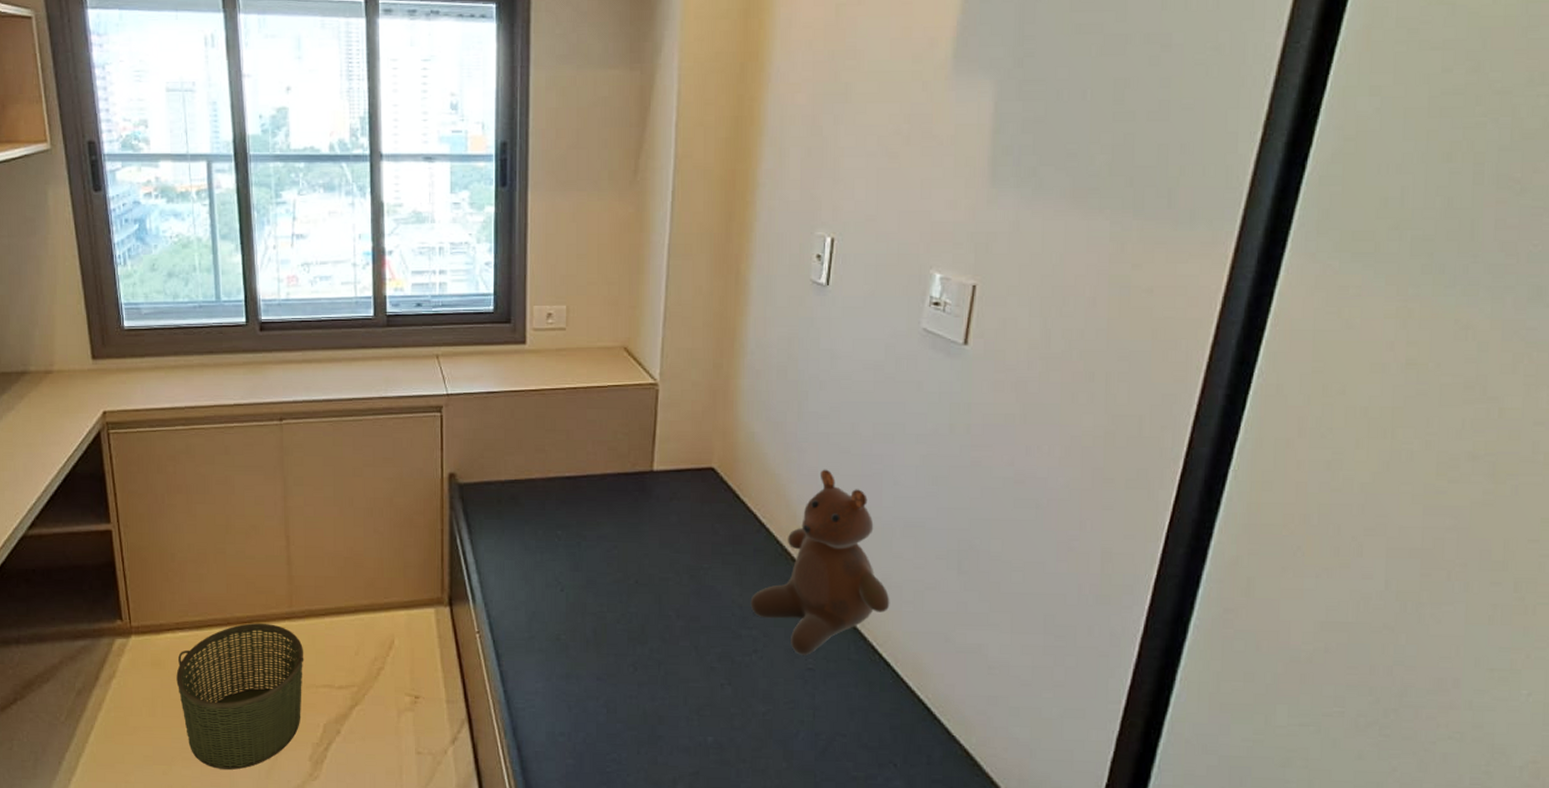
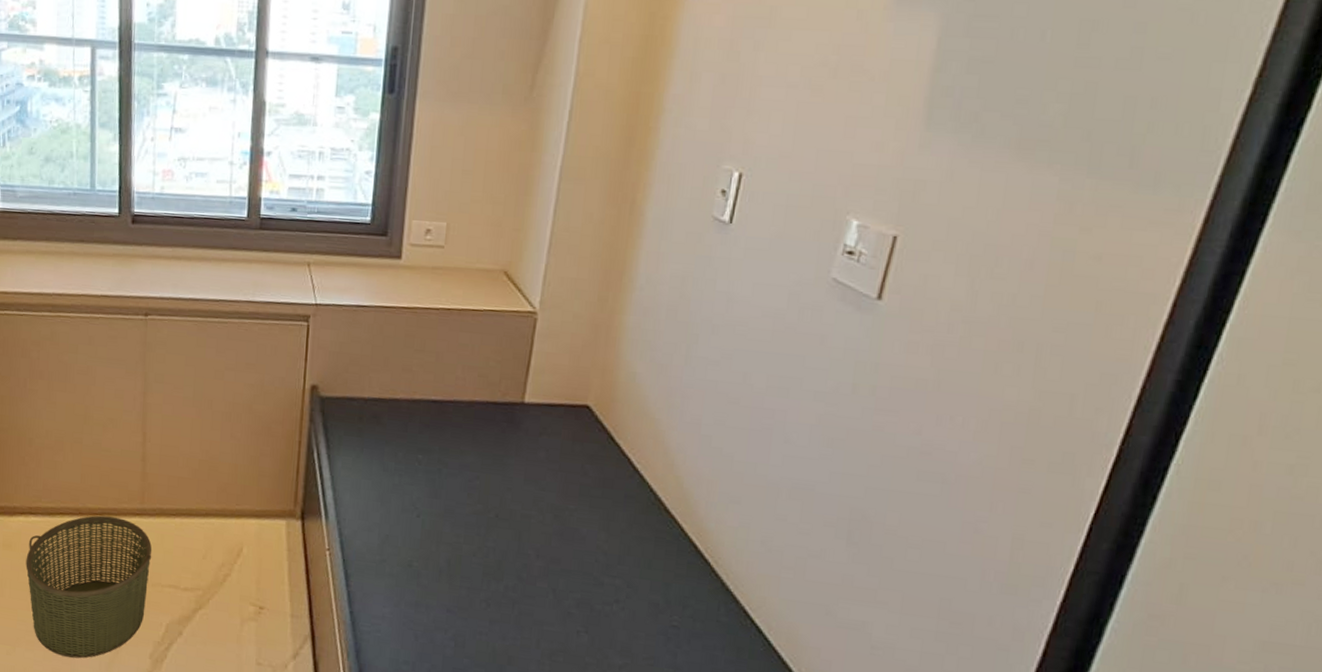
teddy bear: present [750,469,890,655] -> none [616,418,769,612]

